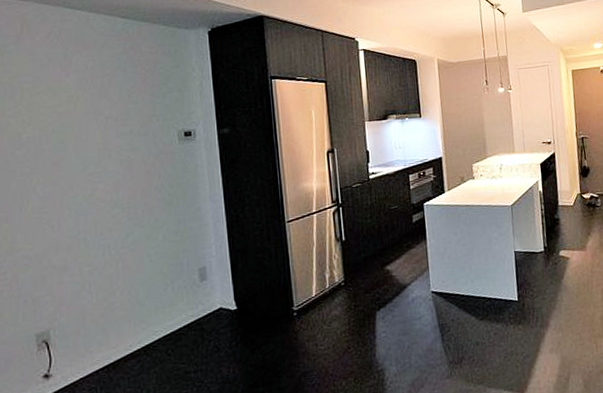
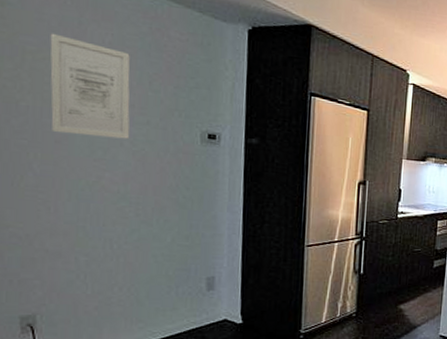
wall art: none [42,69,117,156] -> present [50,33,130,139]

